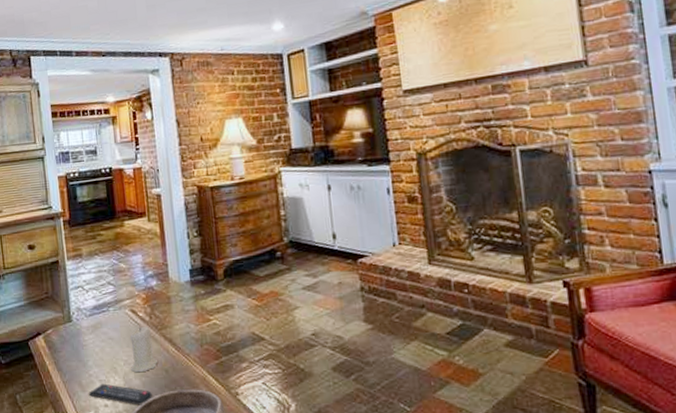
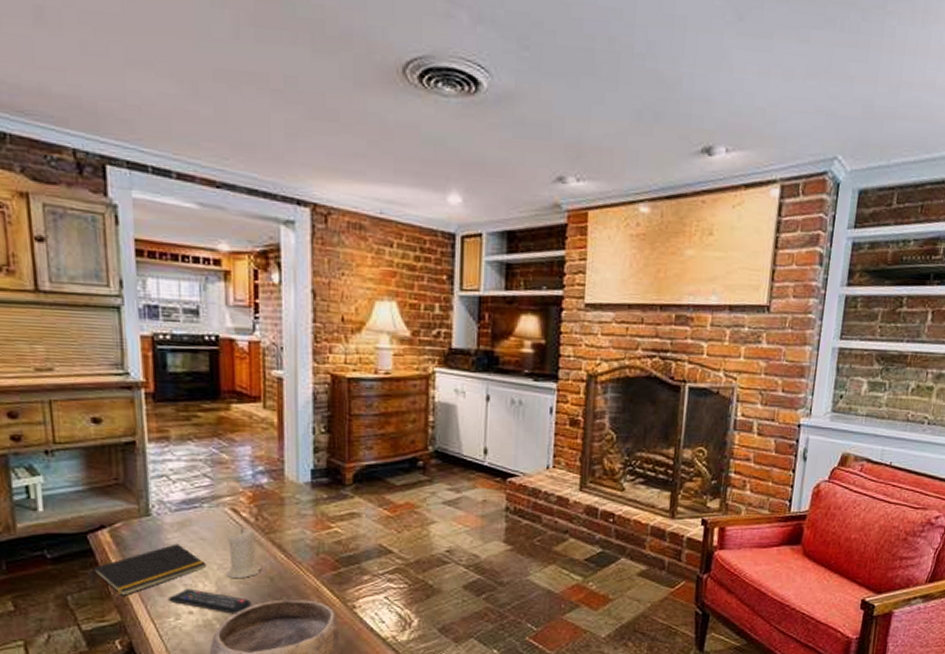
notepad: none [33,344,115,393] -> present [92,544,206,596]

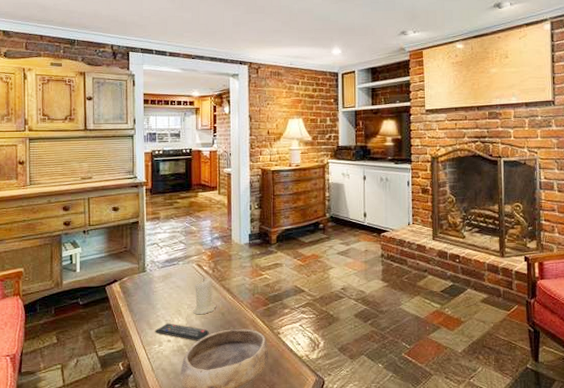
notepad: present [92,544,206,596] -> none [107,291,180,330]

